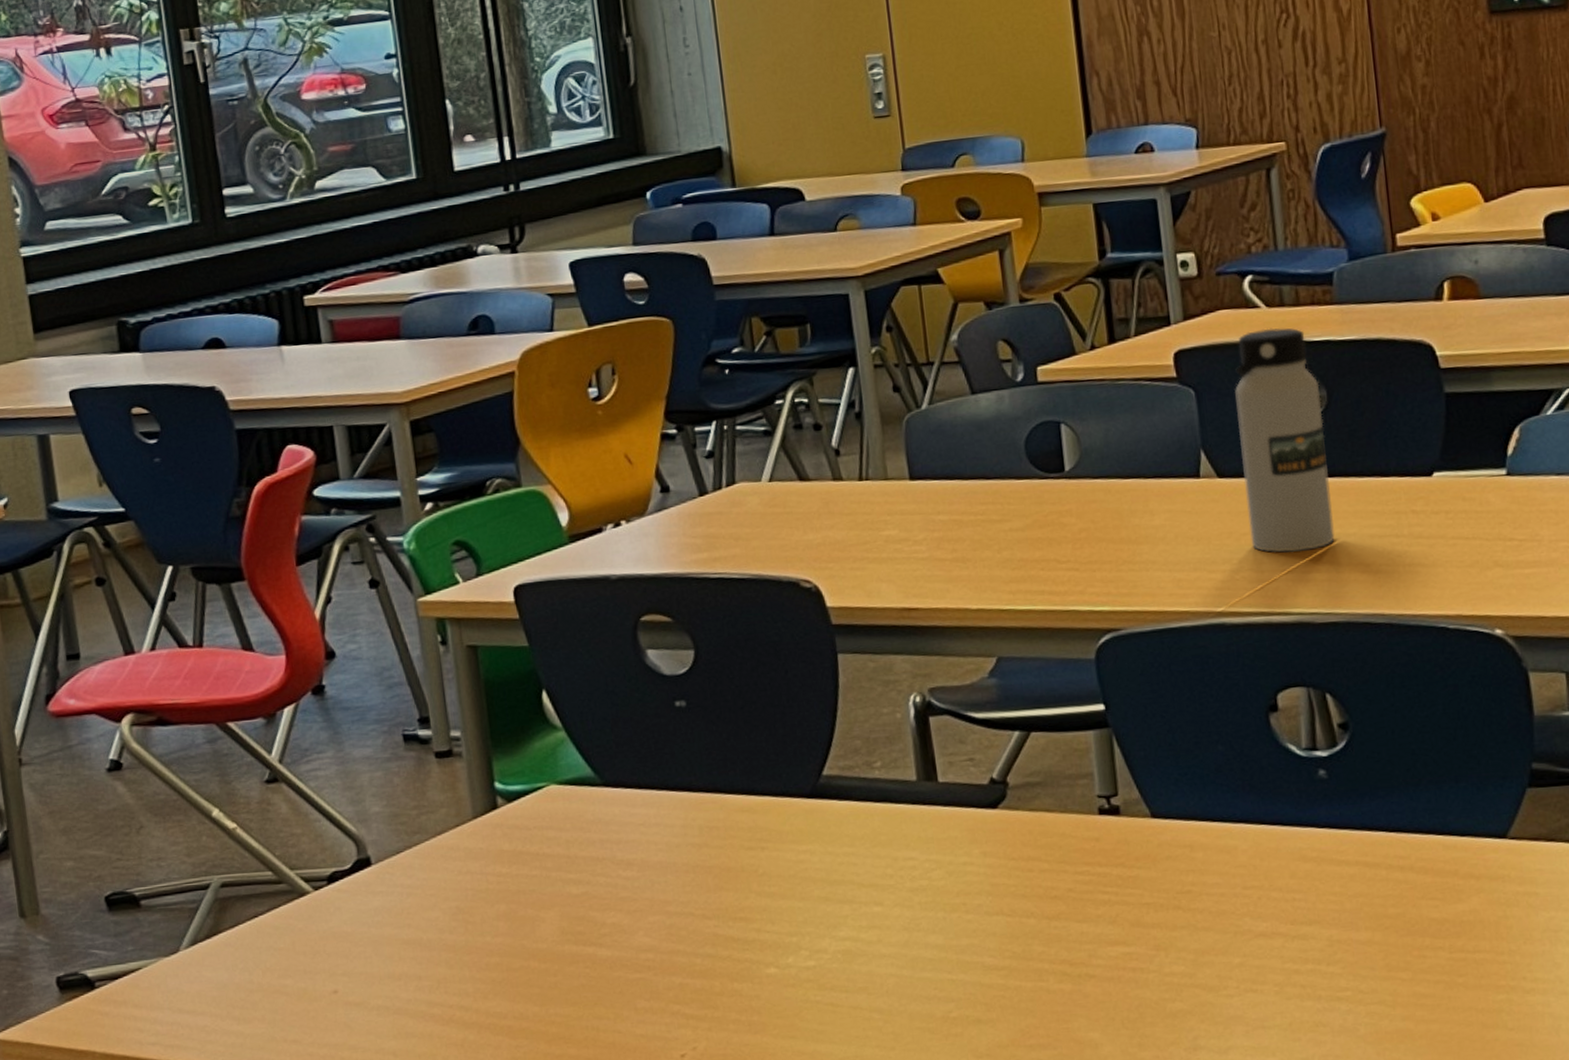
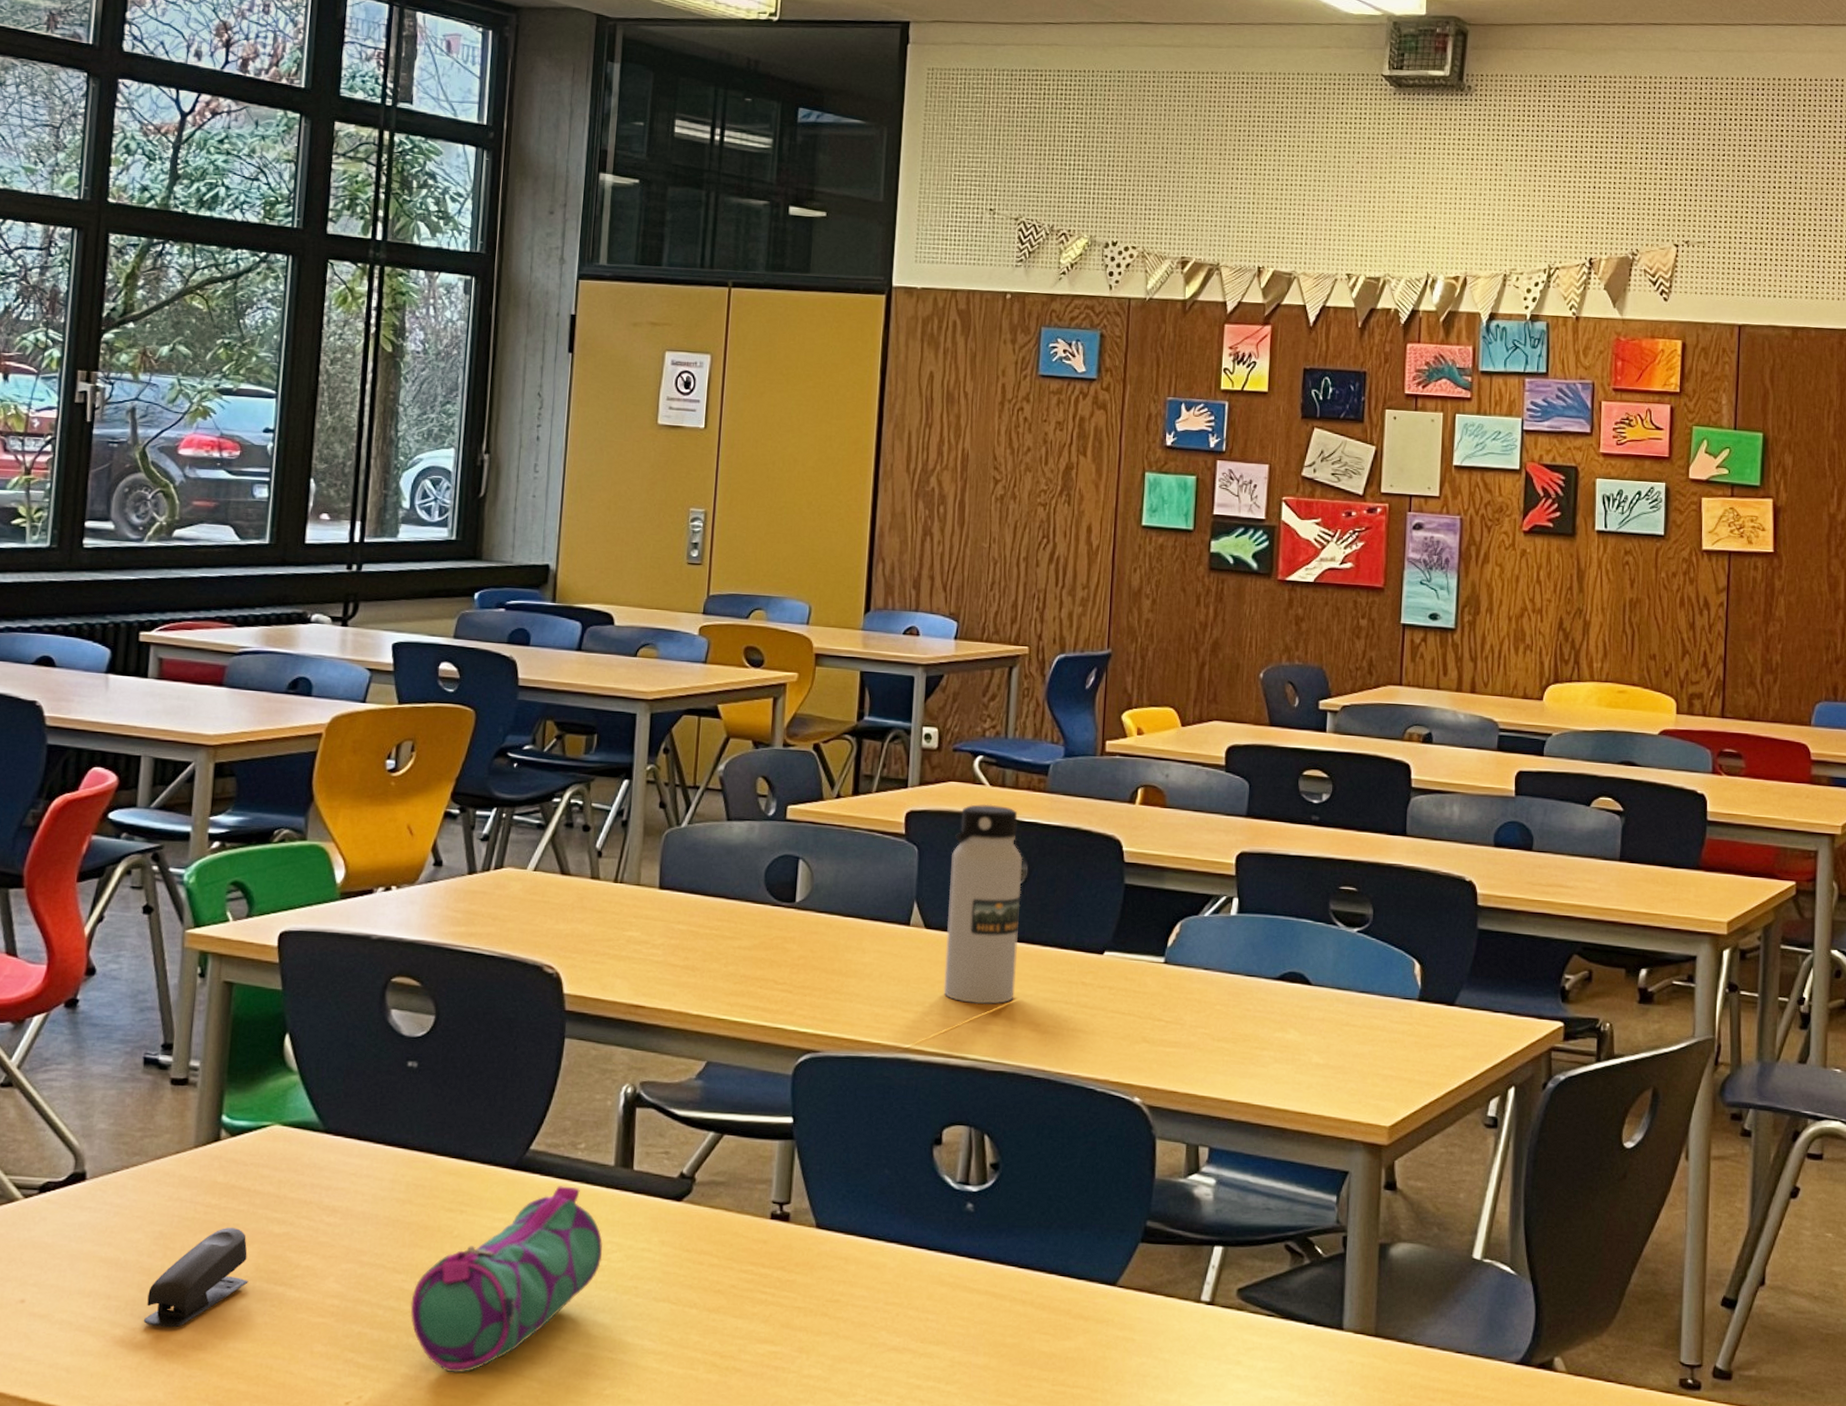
stapler: none [458,893,557,1002] -> present [143,1227,248,1328]
pencil case: none [727,807,923,1013] -> present [410,1186,603,1372]

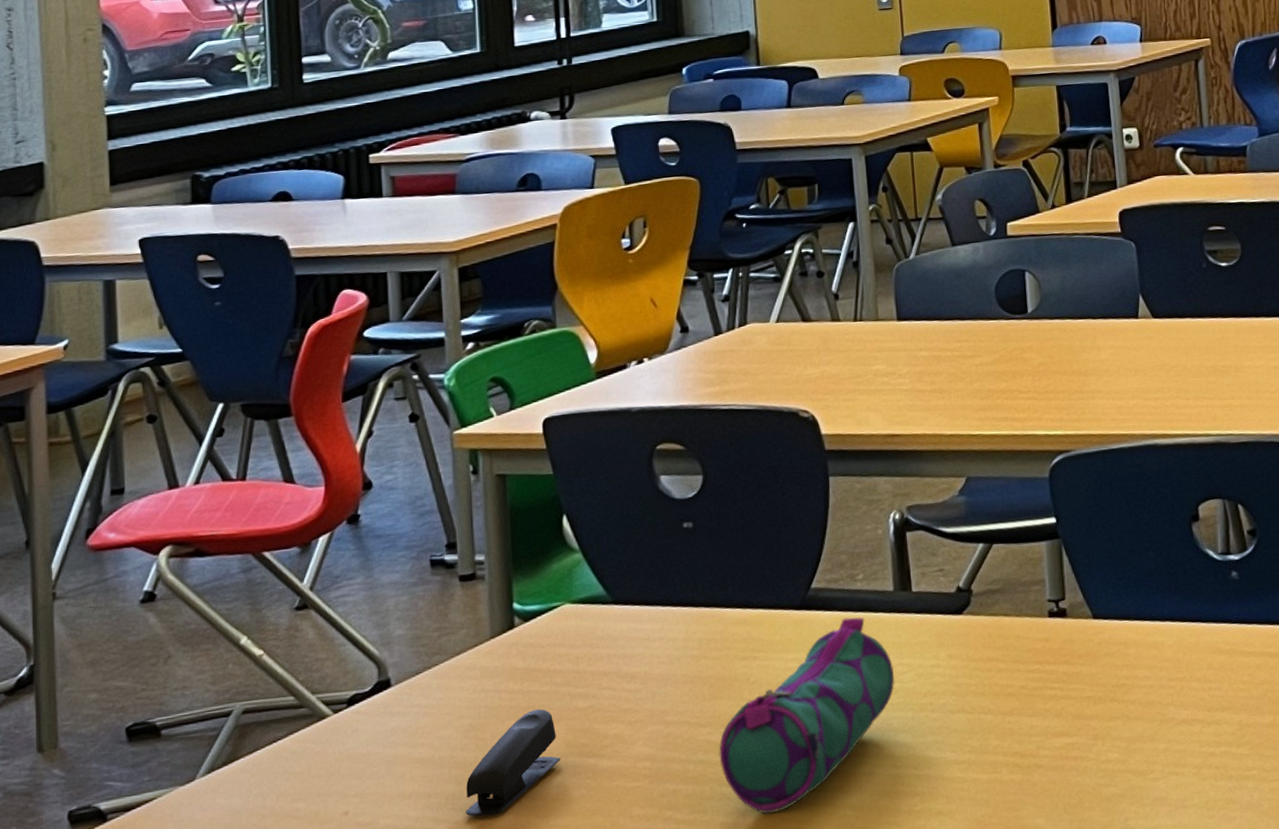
water bottle: present [943,804,1023,1005] -> none [1168,191,1246,383]

